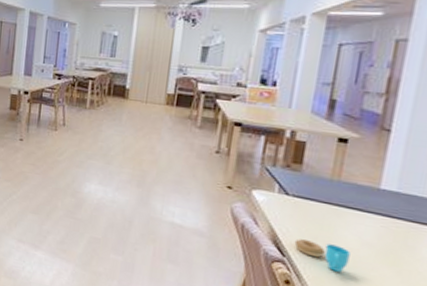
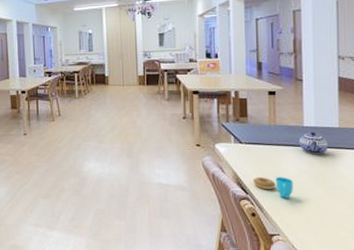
teapot: none [368,196,412,228] -> present [298,131,328,155]

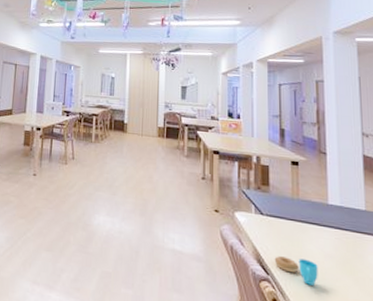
teapot: present [298,131,328,155] -> none [323,210,355,239]

